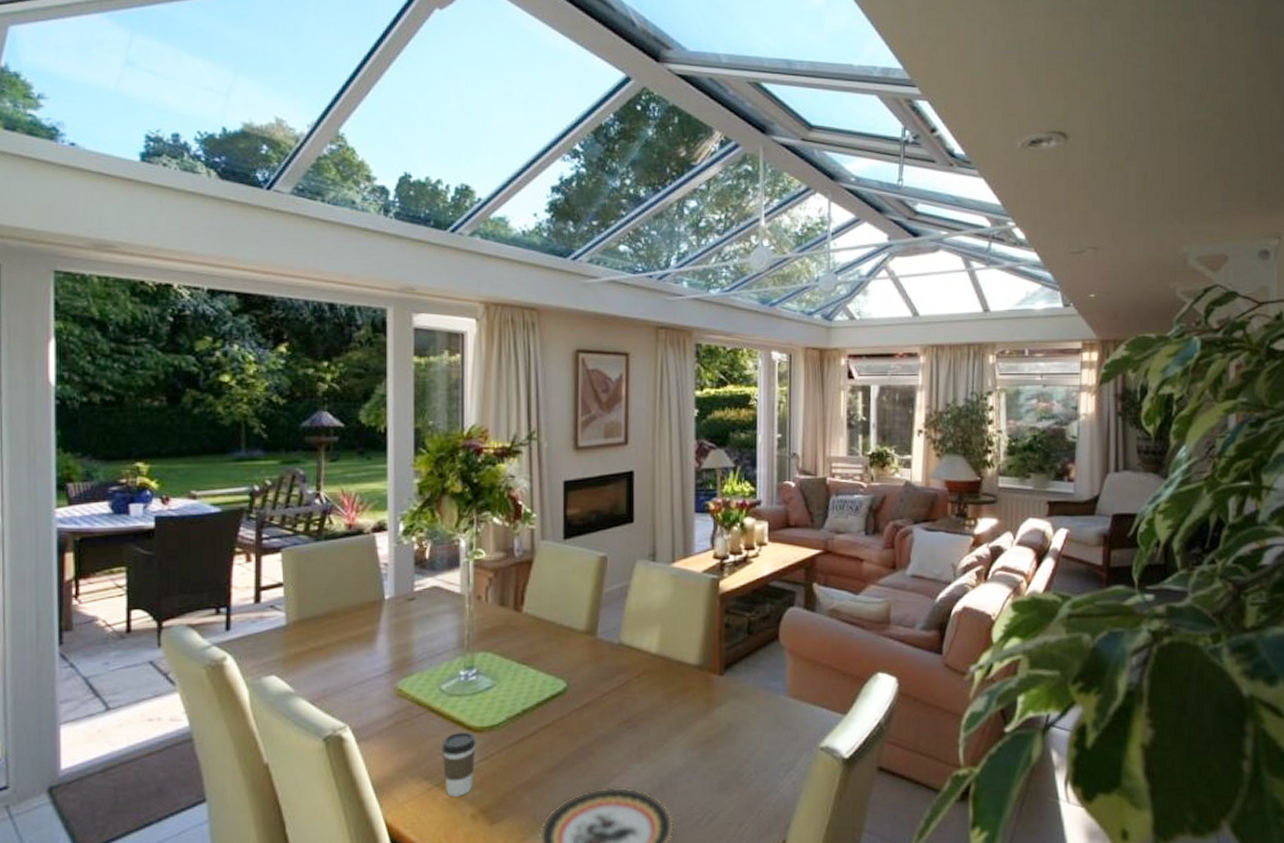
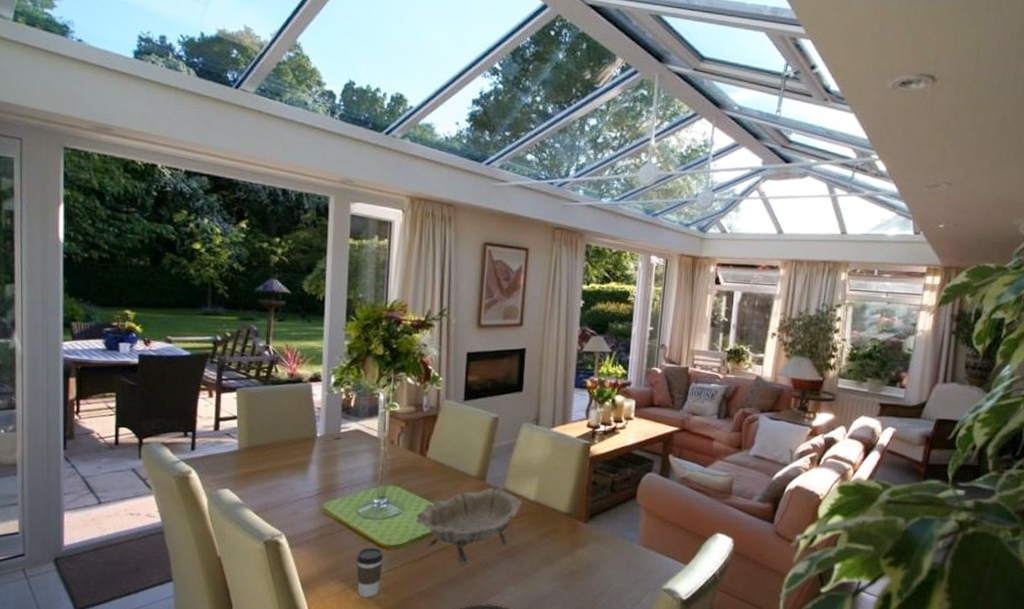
decorative bowl: none [513,642,642,743] -> present [415,488,522,565]

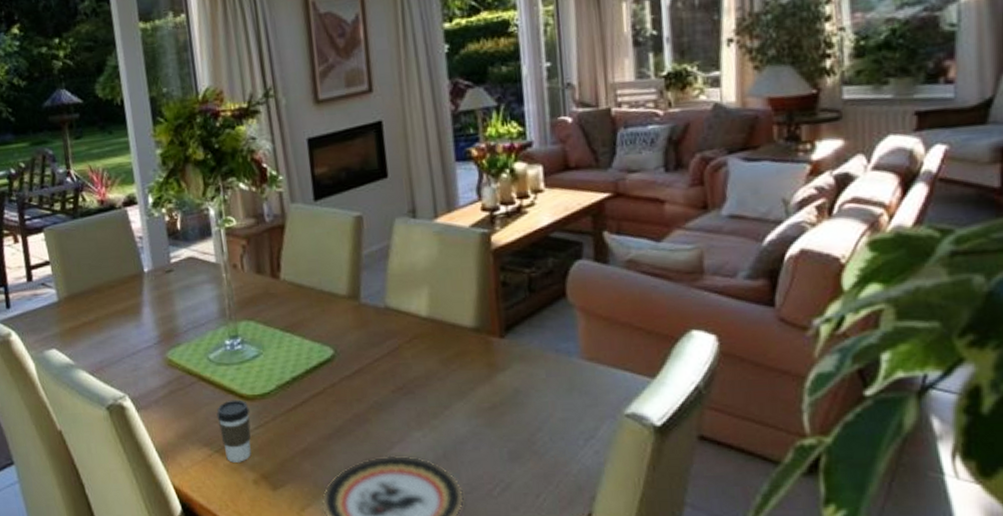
decorative bowl: present [415,488,522,565] -> none [279,306,412,410]

